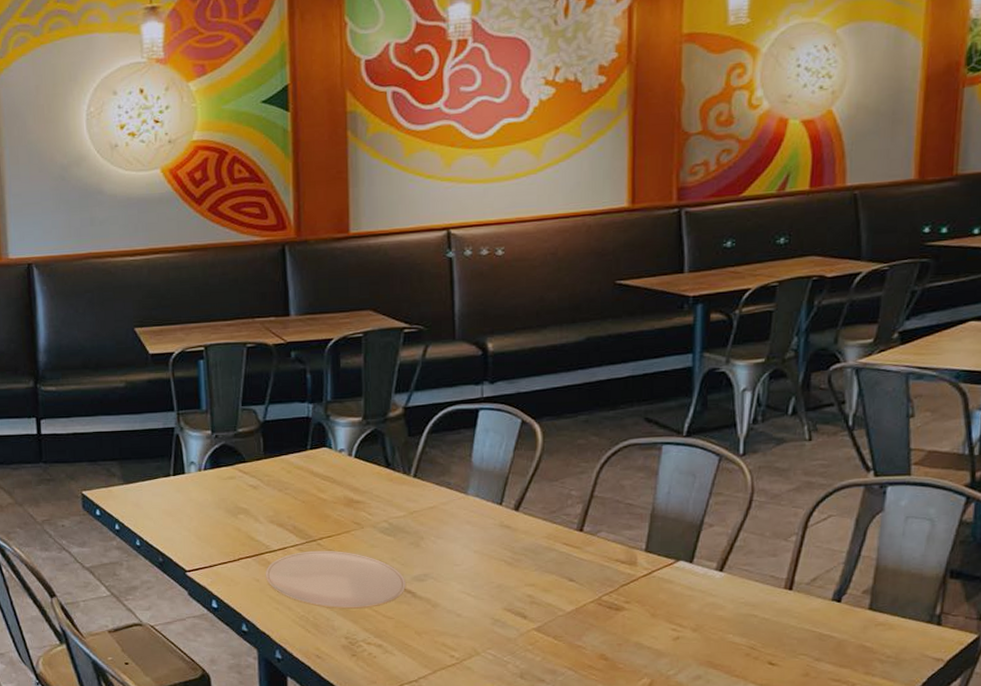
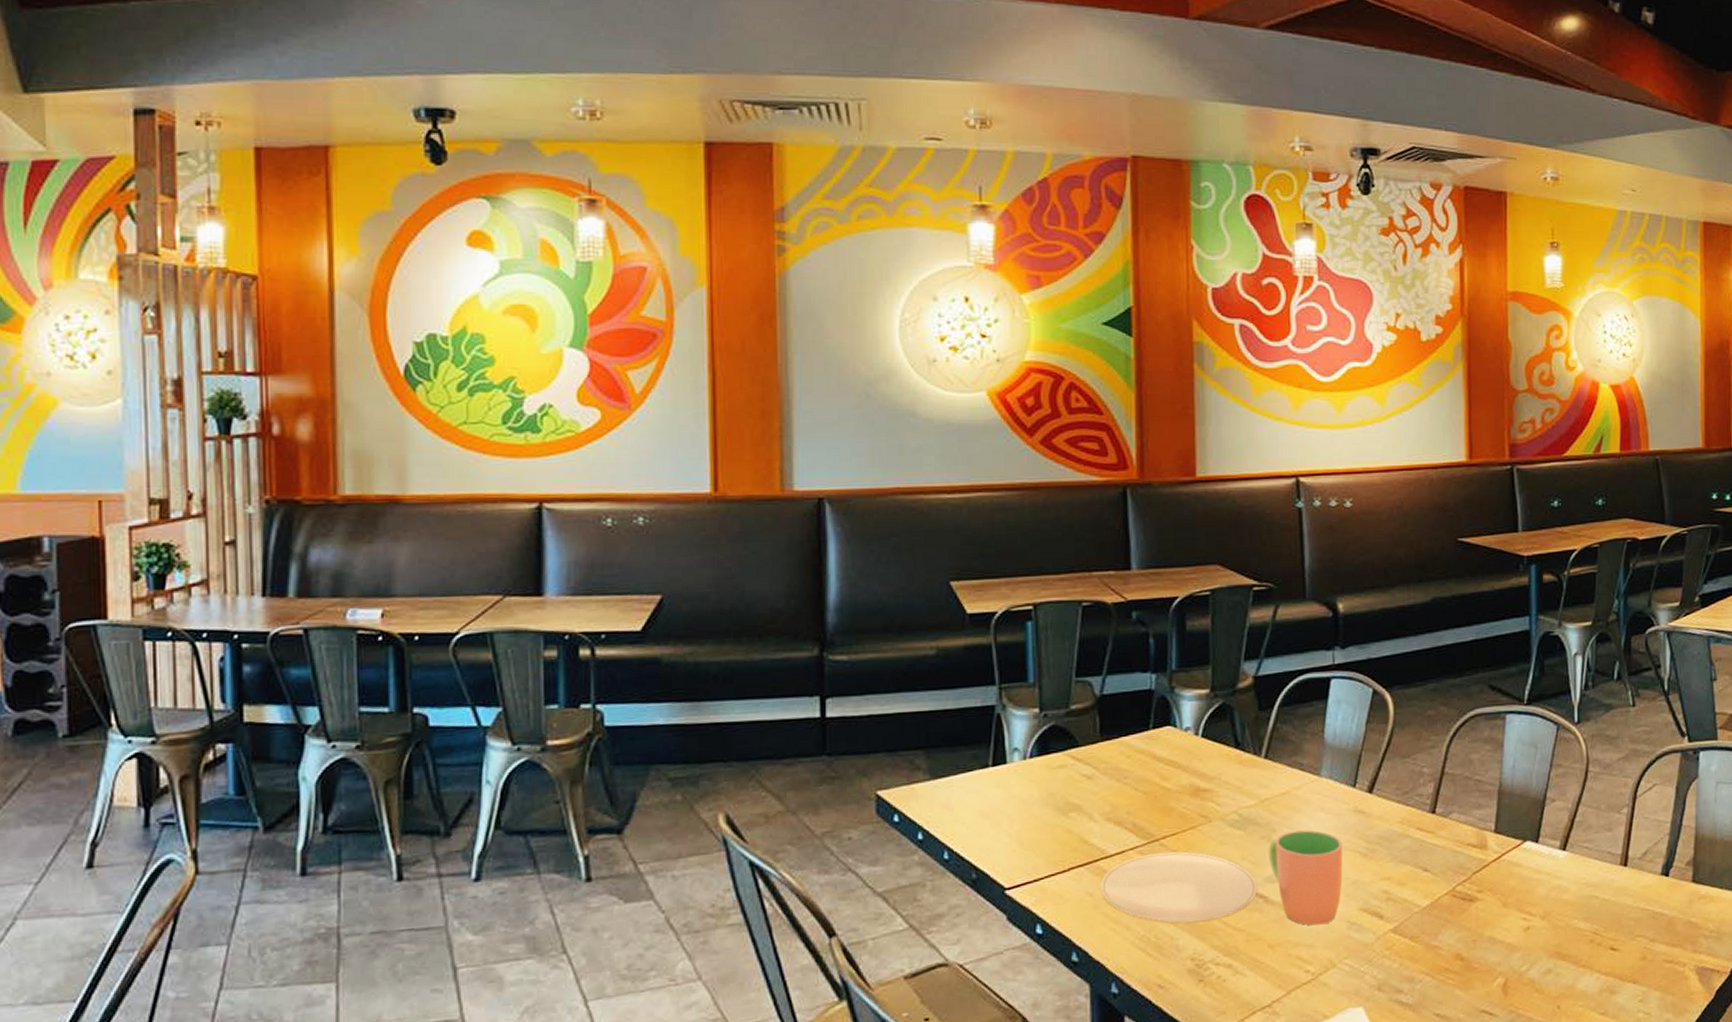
cup: none [416,539,488,619] -> present [1268,830,1343,926]

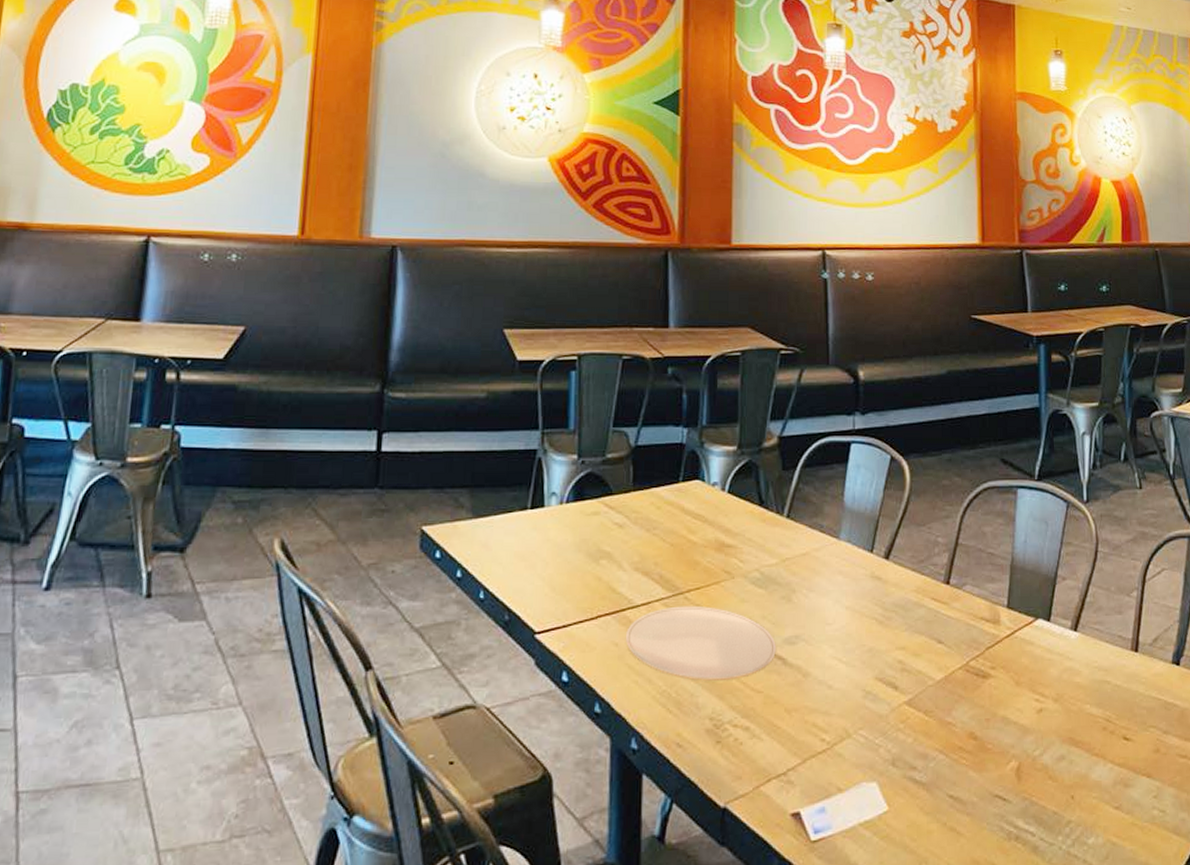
cup: present [1268,830,1343,926] -> none [788,593,859,692]

